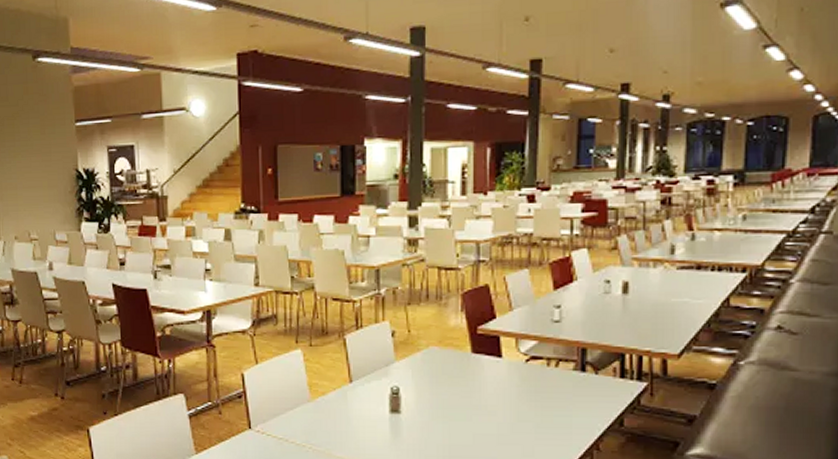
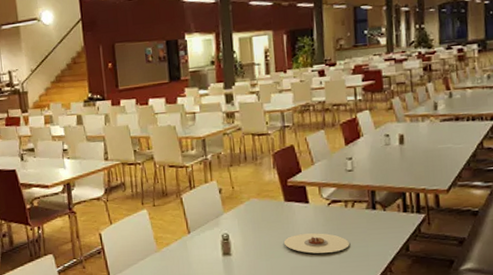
plate: none [468,394,549,420] -> present [284,233,349,254]

